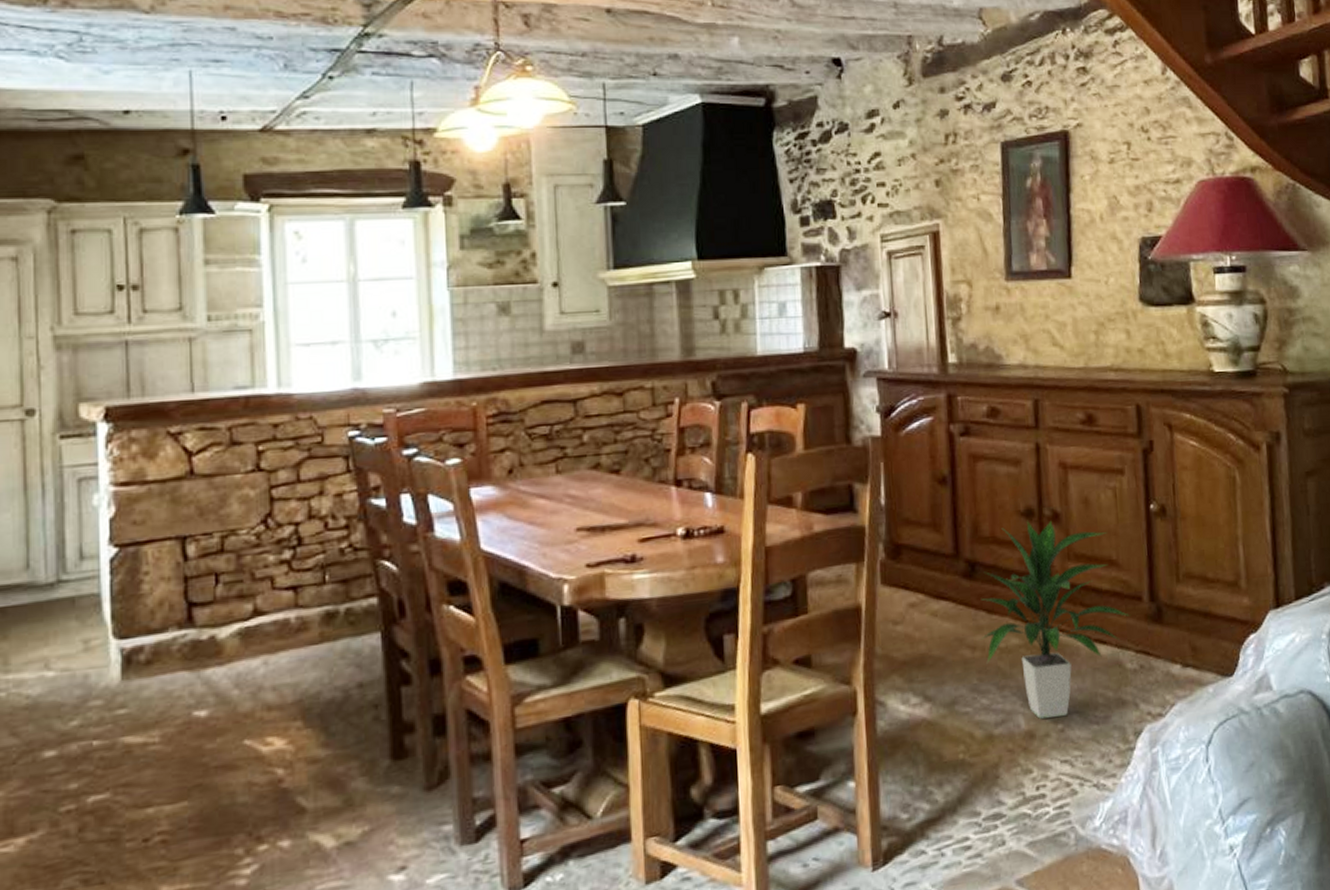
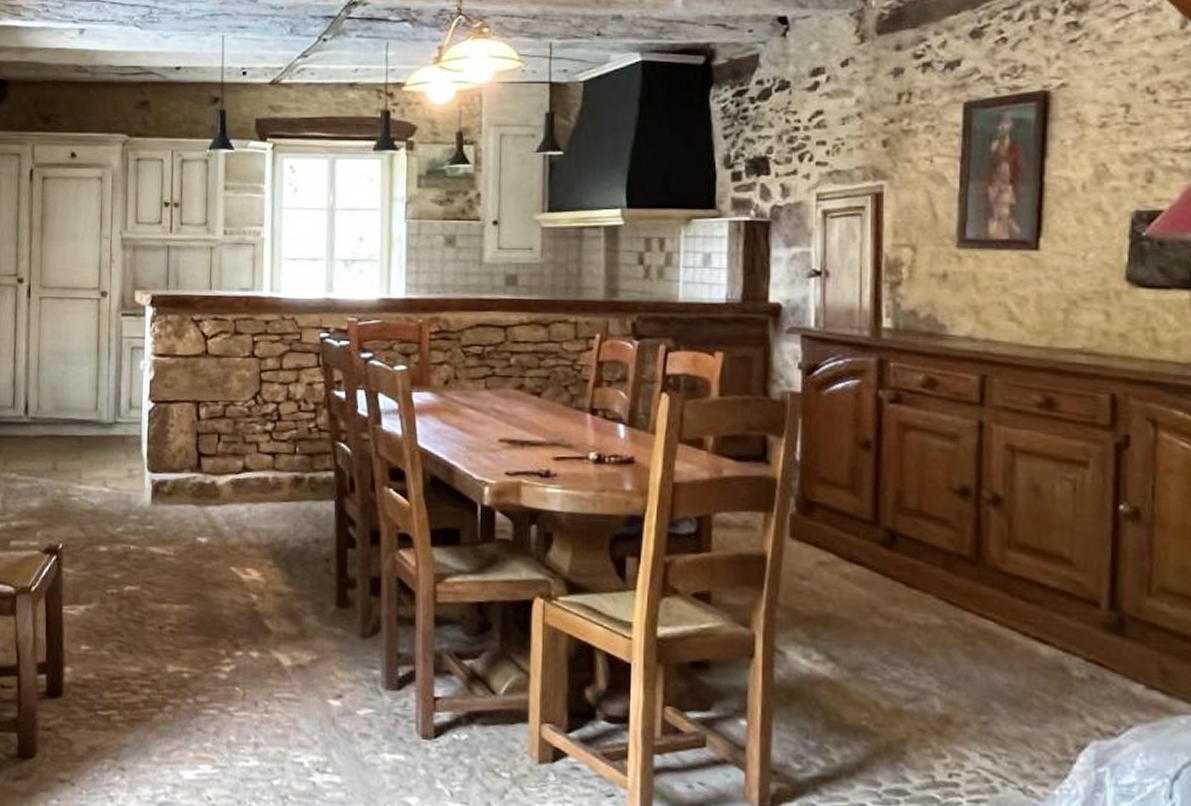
indoor plant: present [979,520,1130,719] -> none [894,500,1081,709]

